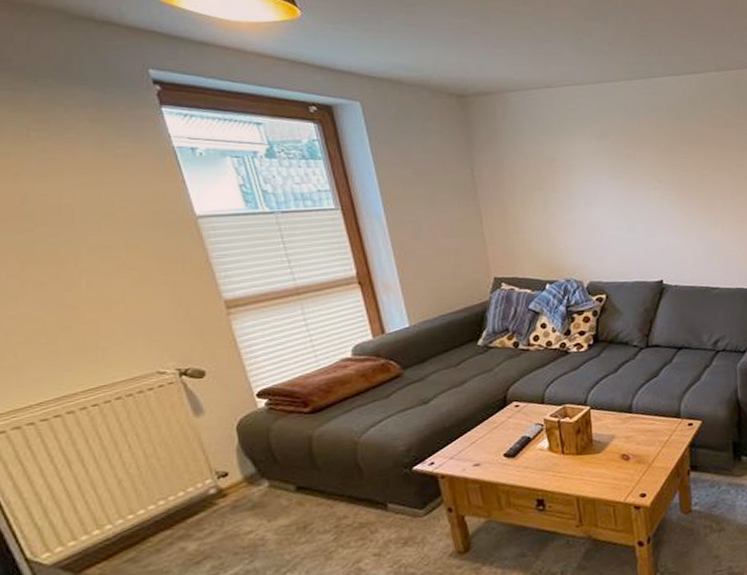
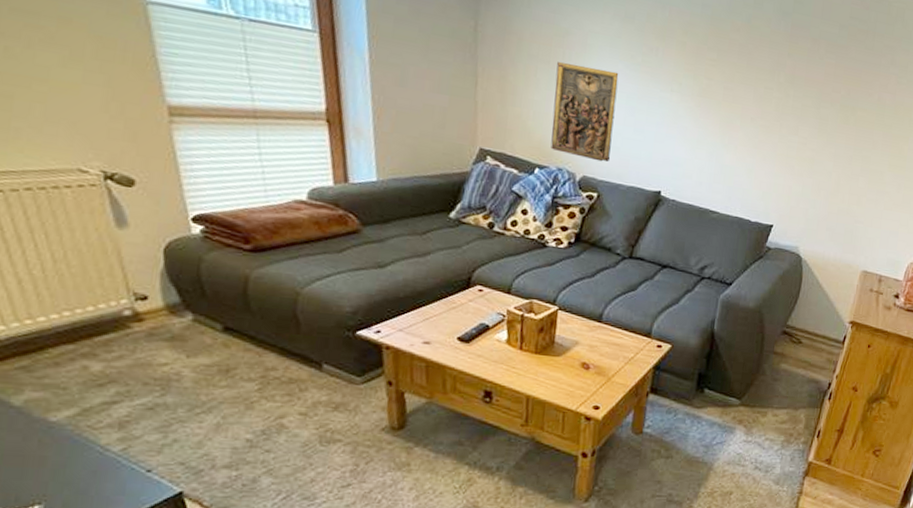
relief panel: none [549,183,612,266] -> present [551,61,619,162]

